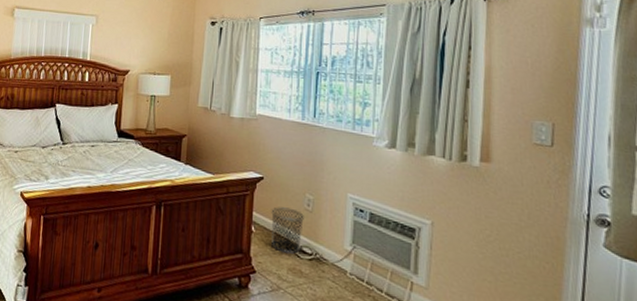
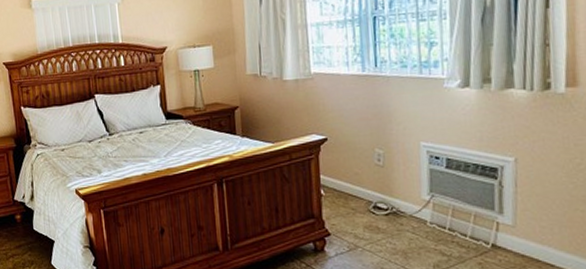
waste bin: present [271,207,304,255] -> none [339,166,376,213]

